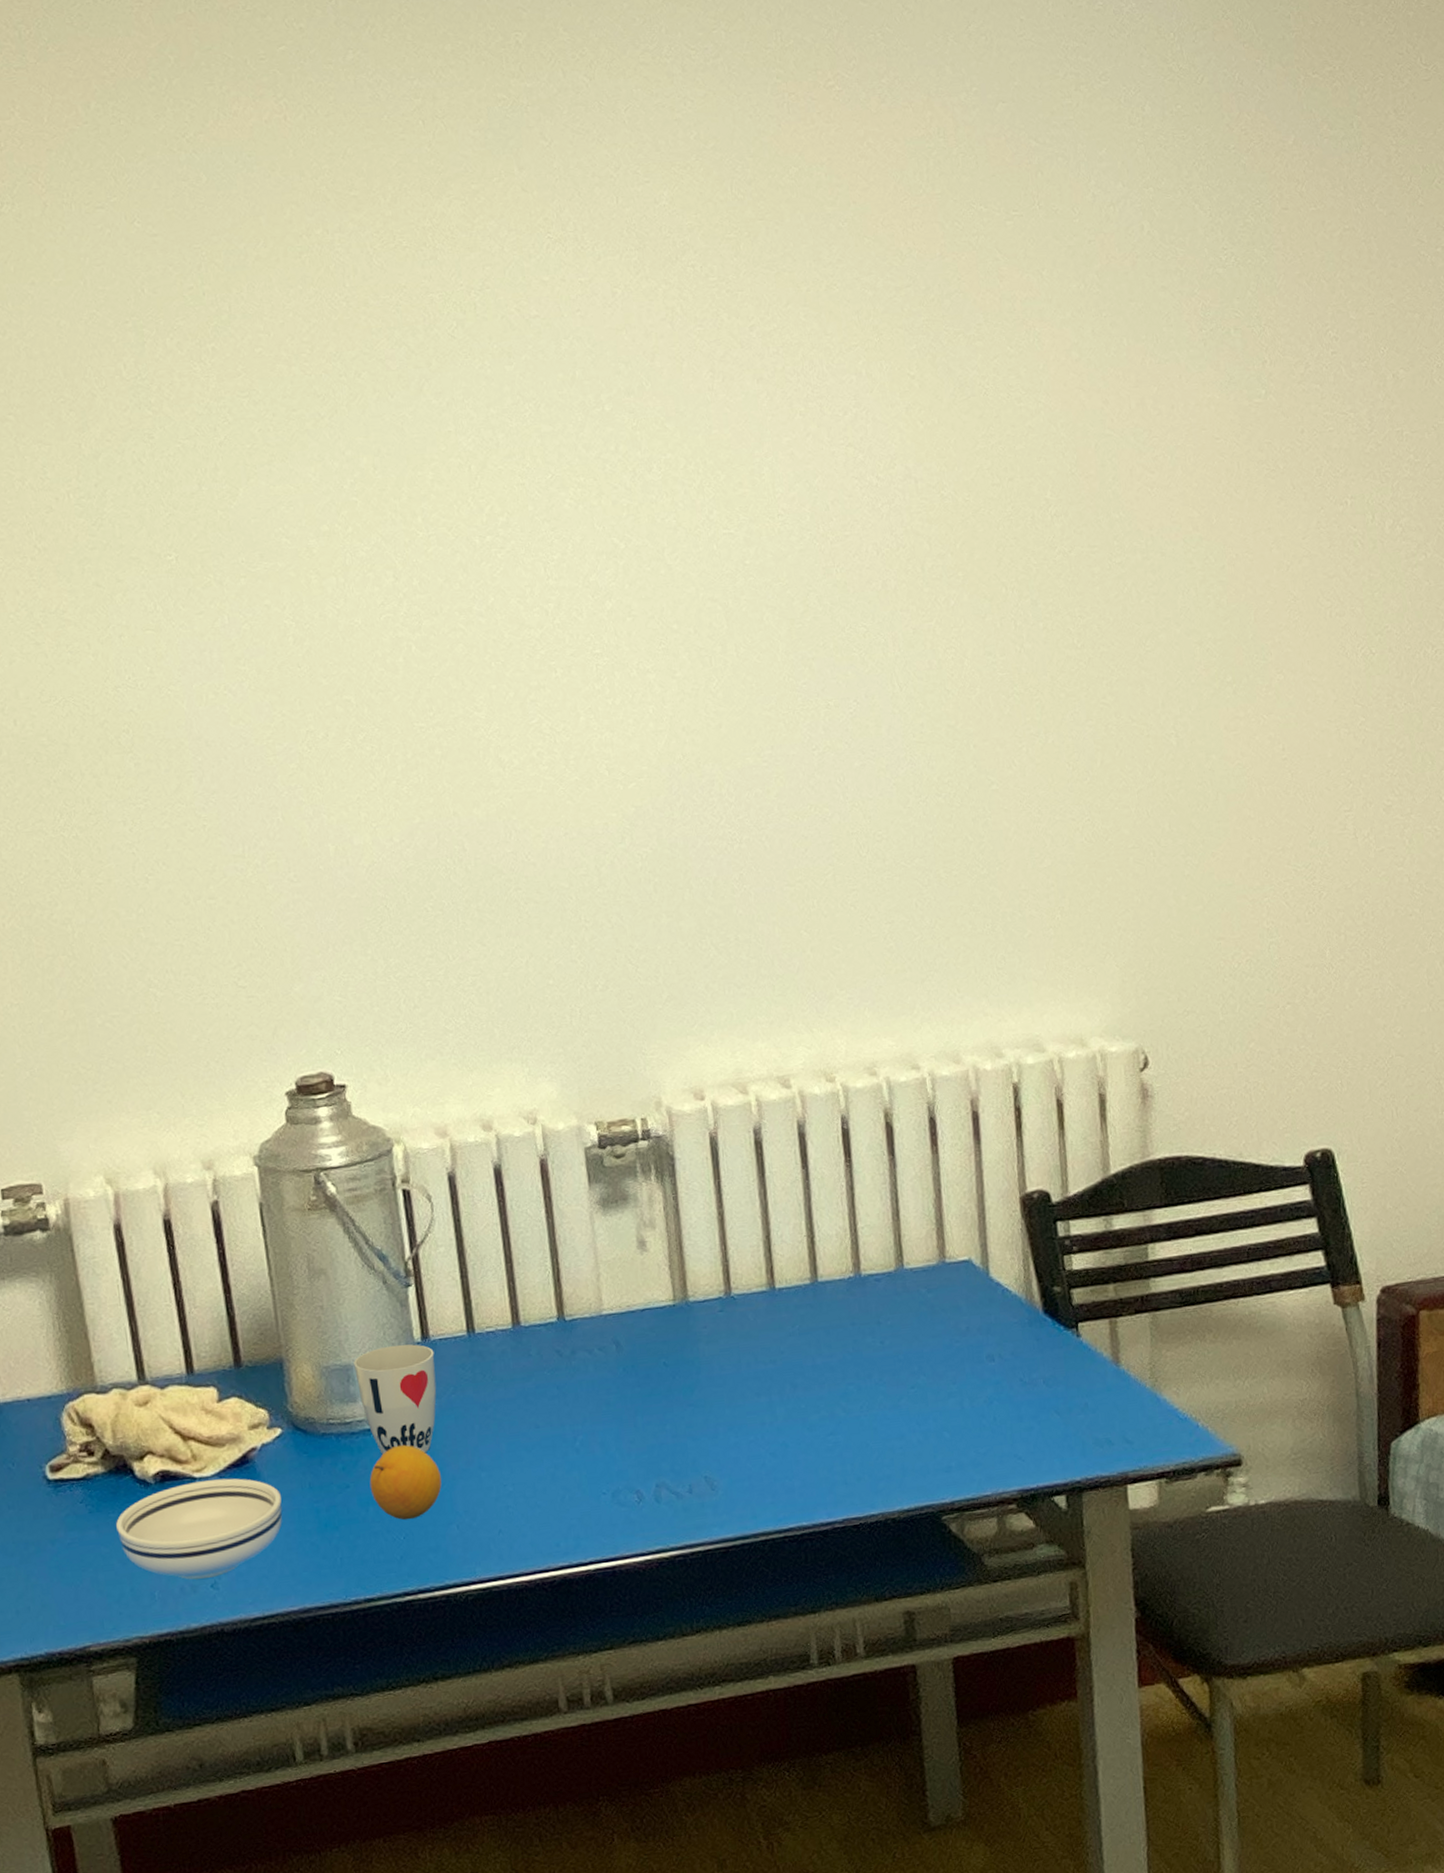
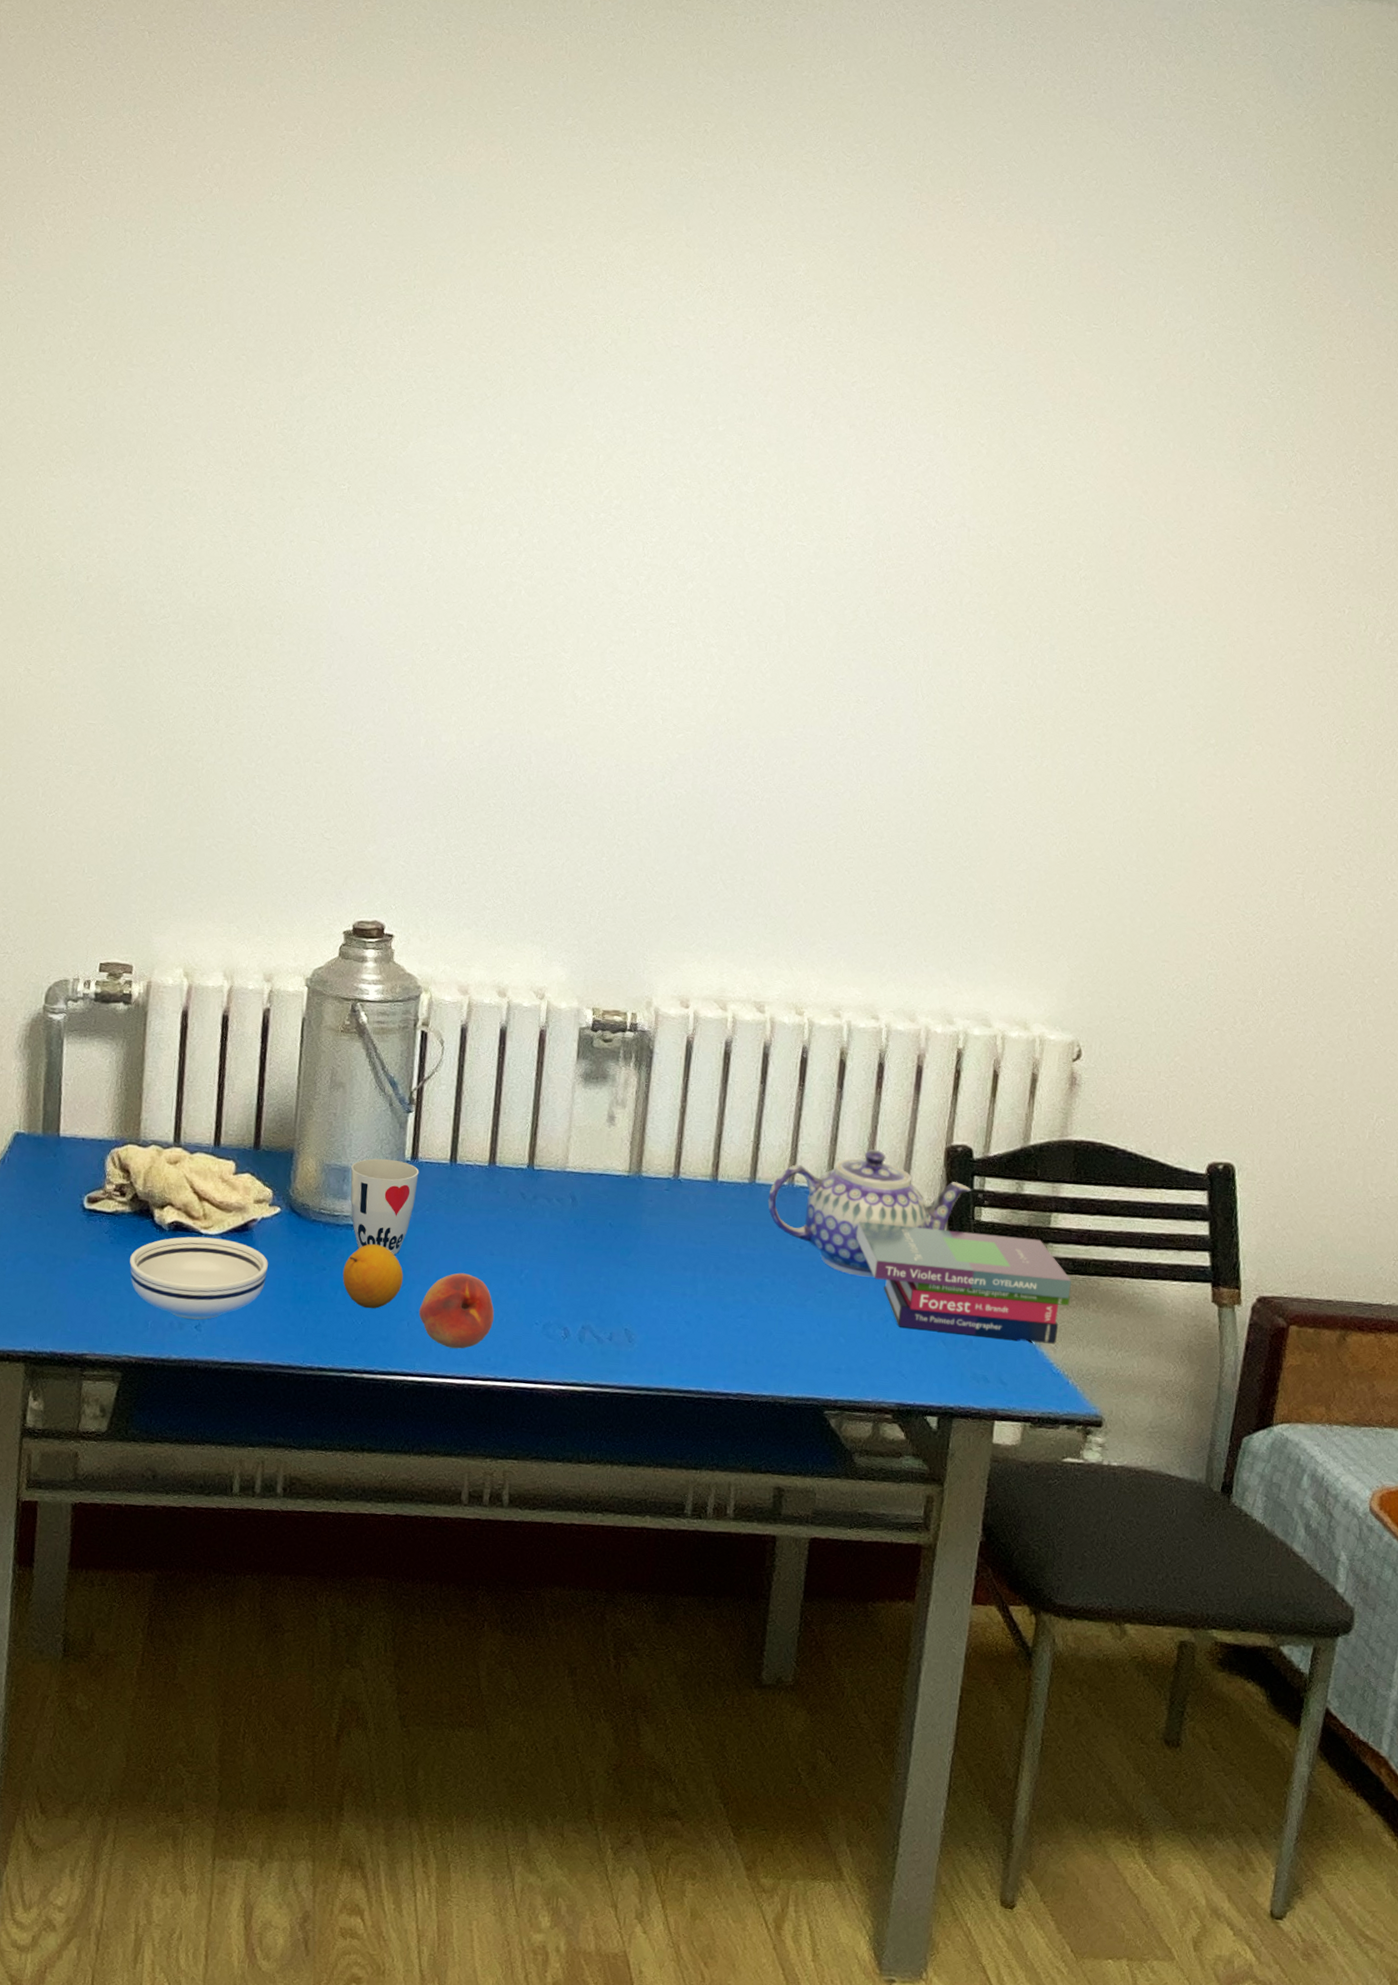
fruit: none [466,1455,555,1543] -> present [418,1273,494,1349]
teapot: none [835,1215,1057,1361] -> present [767,1149,972,1278]
books: none [939,1276,1184,1406] -> present [856,1221,1071,1344]

